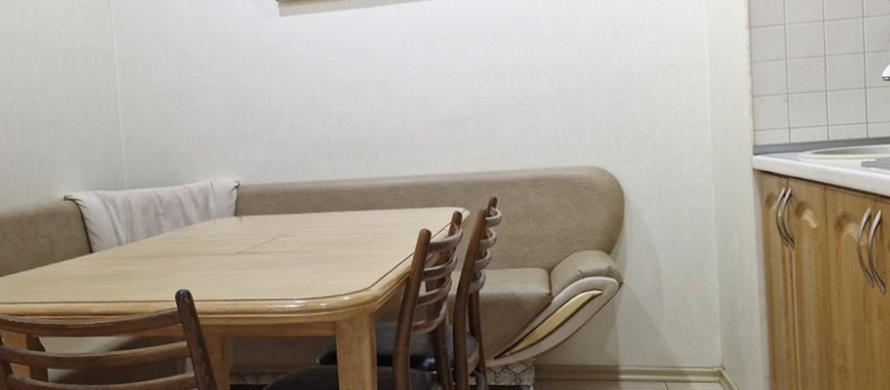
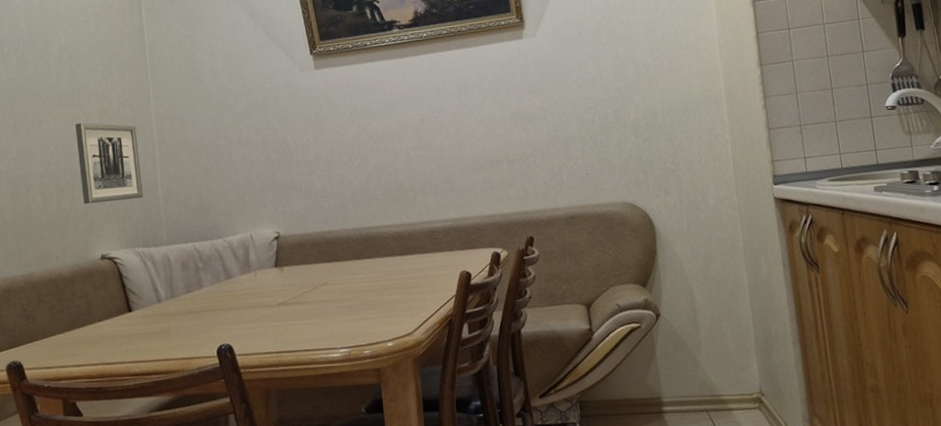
wall art: none [39,62,105,145] -> present [75,122,143,205]

